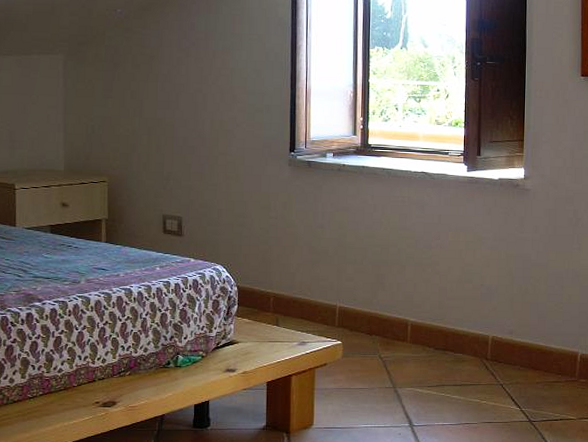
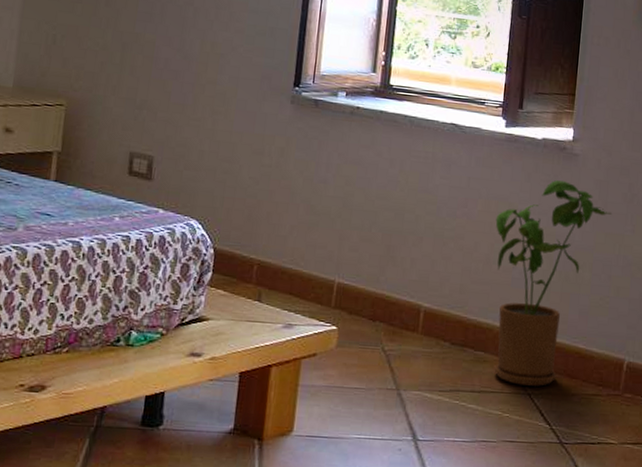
house plant: none [464,212,560,378] -> present [494,180,612,386]

